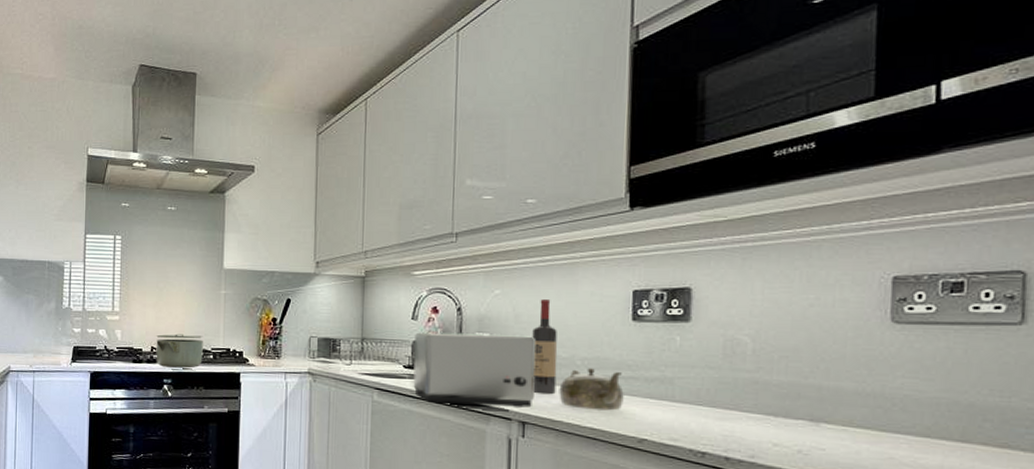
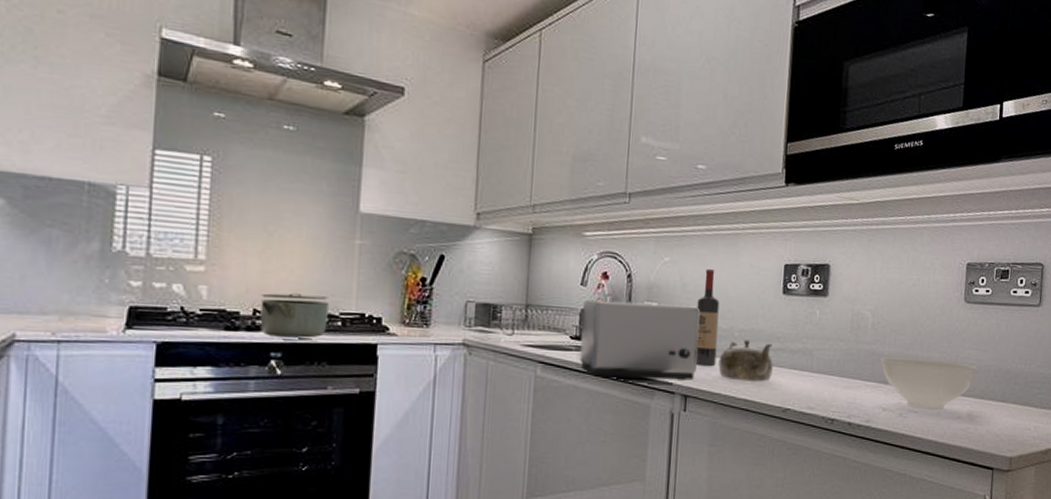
bowl: none [765,387,920,449] -> present [880,357,979,411]

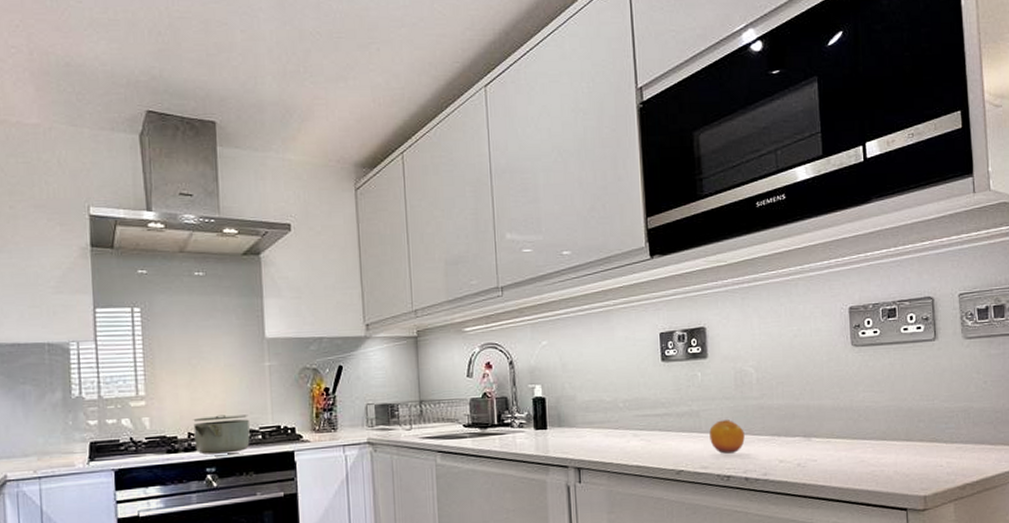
toaster: present [579,299,700,382] -> none [472,383,586,461]
wine bottle: present [695,269,720,367] -> none [579,347,604,439]
teapot: present [718,340,773,382] -> none [607,409,661,449]
fruit: none [819,361,854,398] -> present [709,420,745,455]
bowl: present [880,357,979,411] -> none [769,407,877,457]

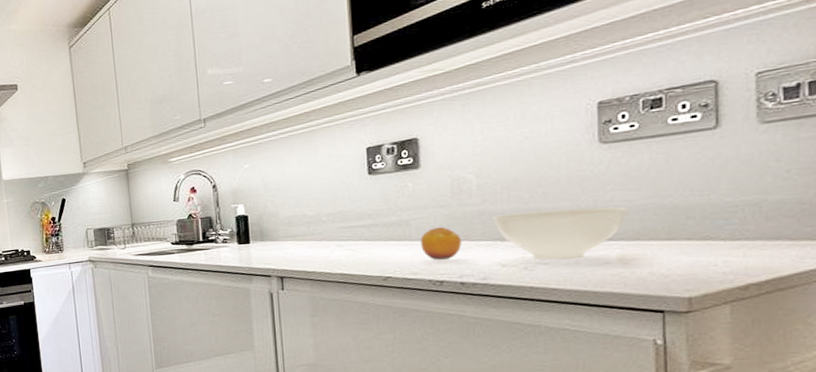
bowl: none [769,407,877,457] -> present [491,207,629,260]

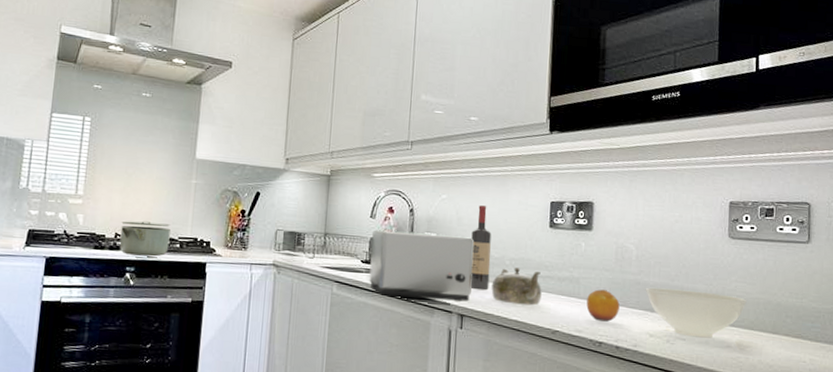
toaster: none [178,201,289,272] -> present [369,230,474,303]
wine bottle: none [281,166,307,251] -> present [470,205,492,291]
teapot: none [310,221,367,259] -> present [491,268,542,306]

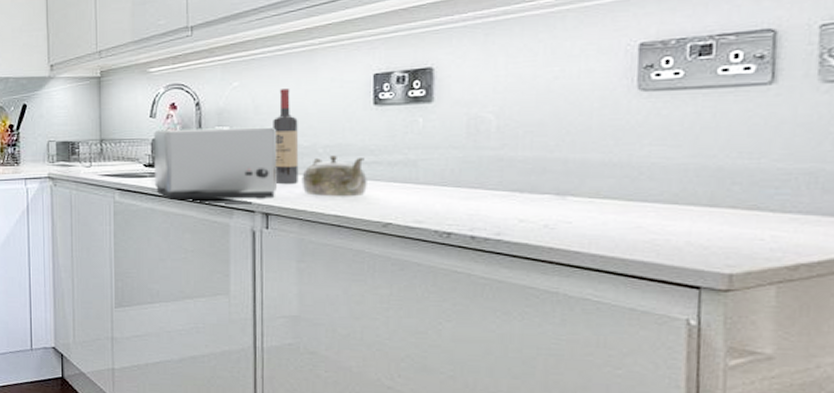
fruit: present [586,289,620,323] -> none [428,171,475,210]
bowl: present [645,287,747,339] -> none [510,162,668,220]

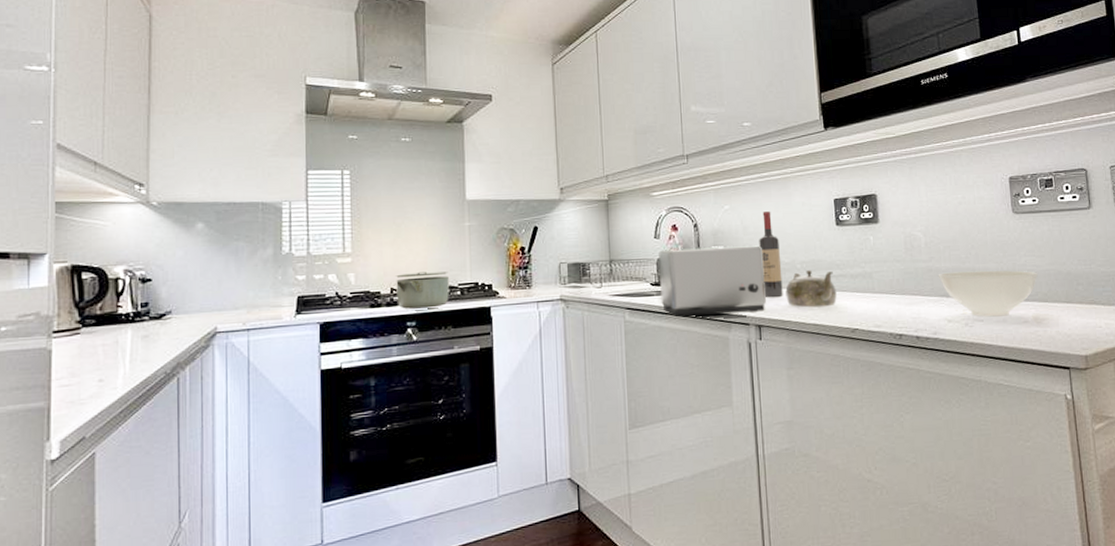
bowl: none [510,162,668,220] -> present [938,270,1038,318]

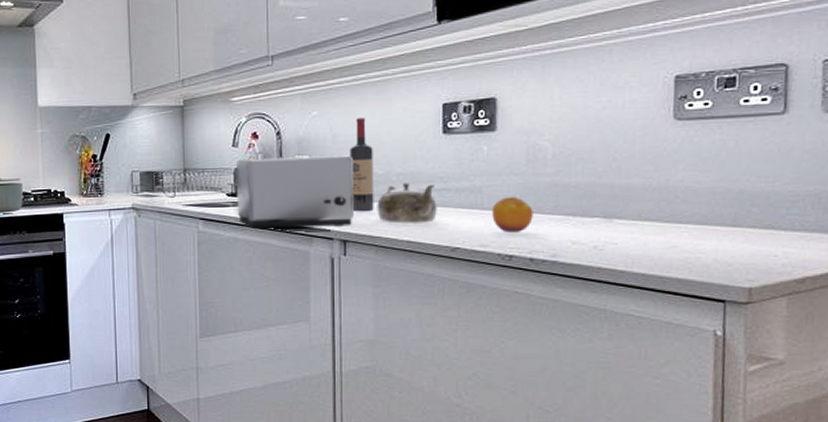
fruit: none [882,281,915,314] -> present [492,197,533,234]
bowl: present [938,270,1038,318] -> none [565,186,698,241]

